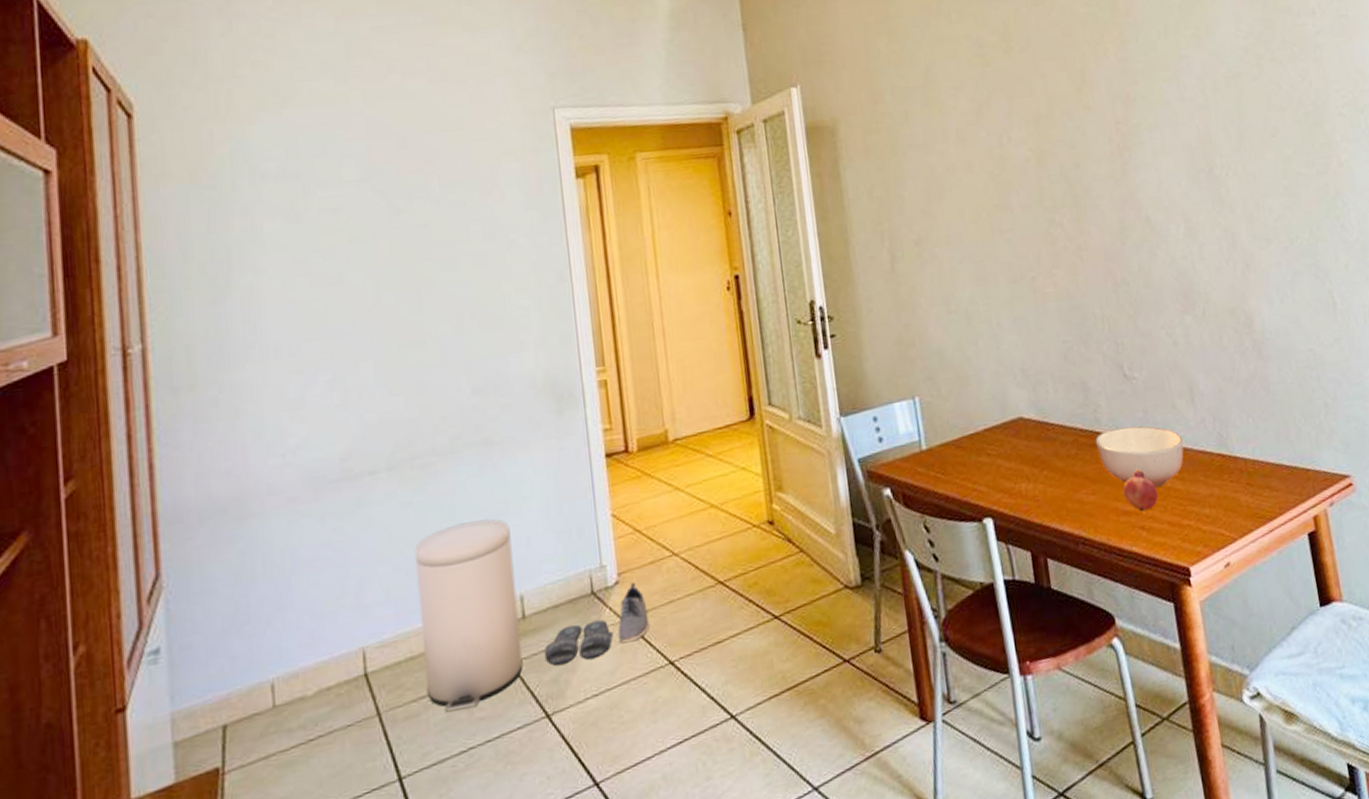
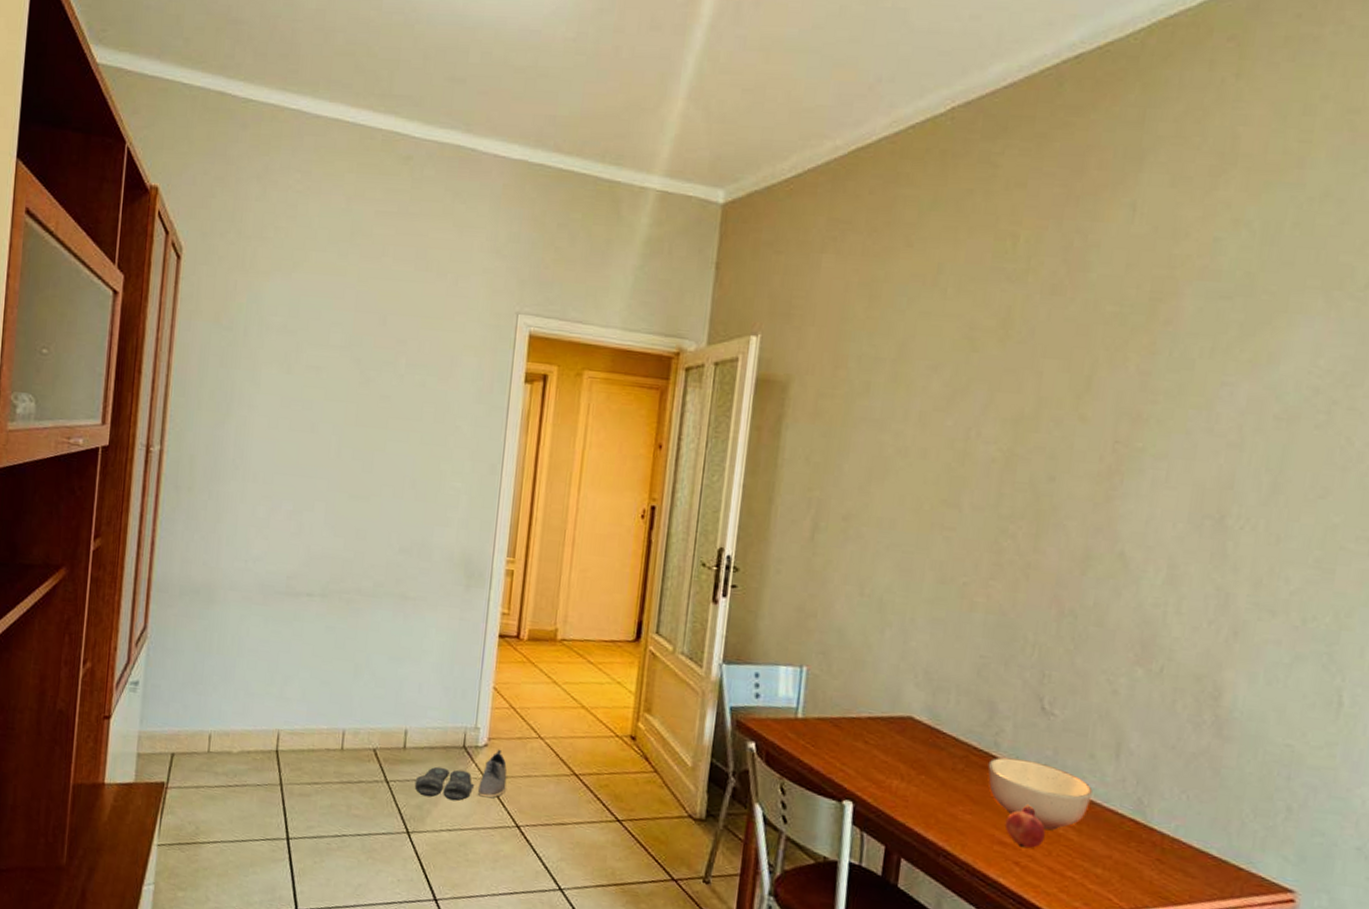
pedal bin: present [414,518,523,713] -> none [319,655,408,805]

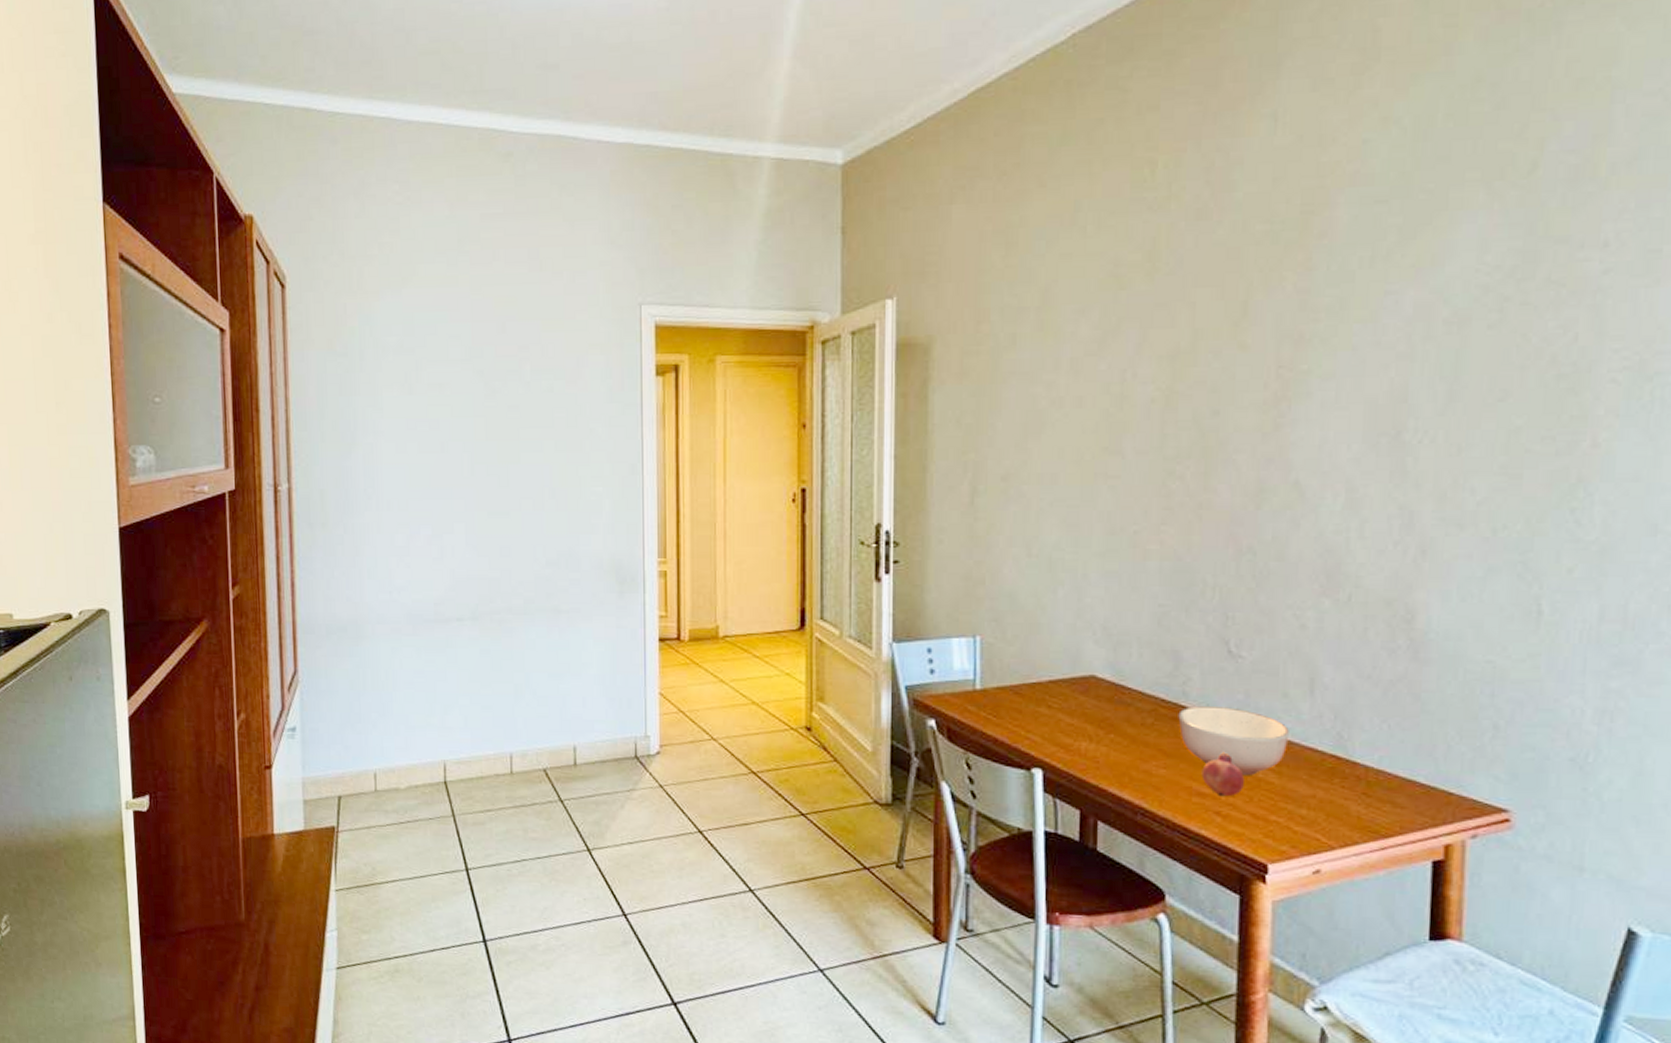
slippers: present [415,766,475,801] -> none [590,780,651,813]
shoe: present [478,749,507,798] -> none [656,755,684,806]

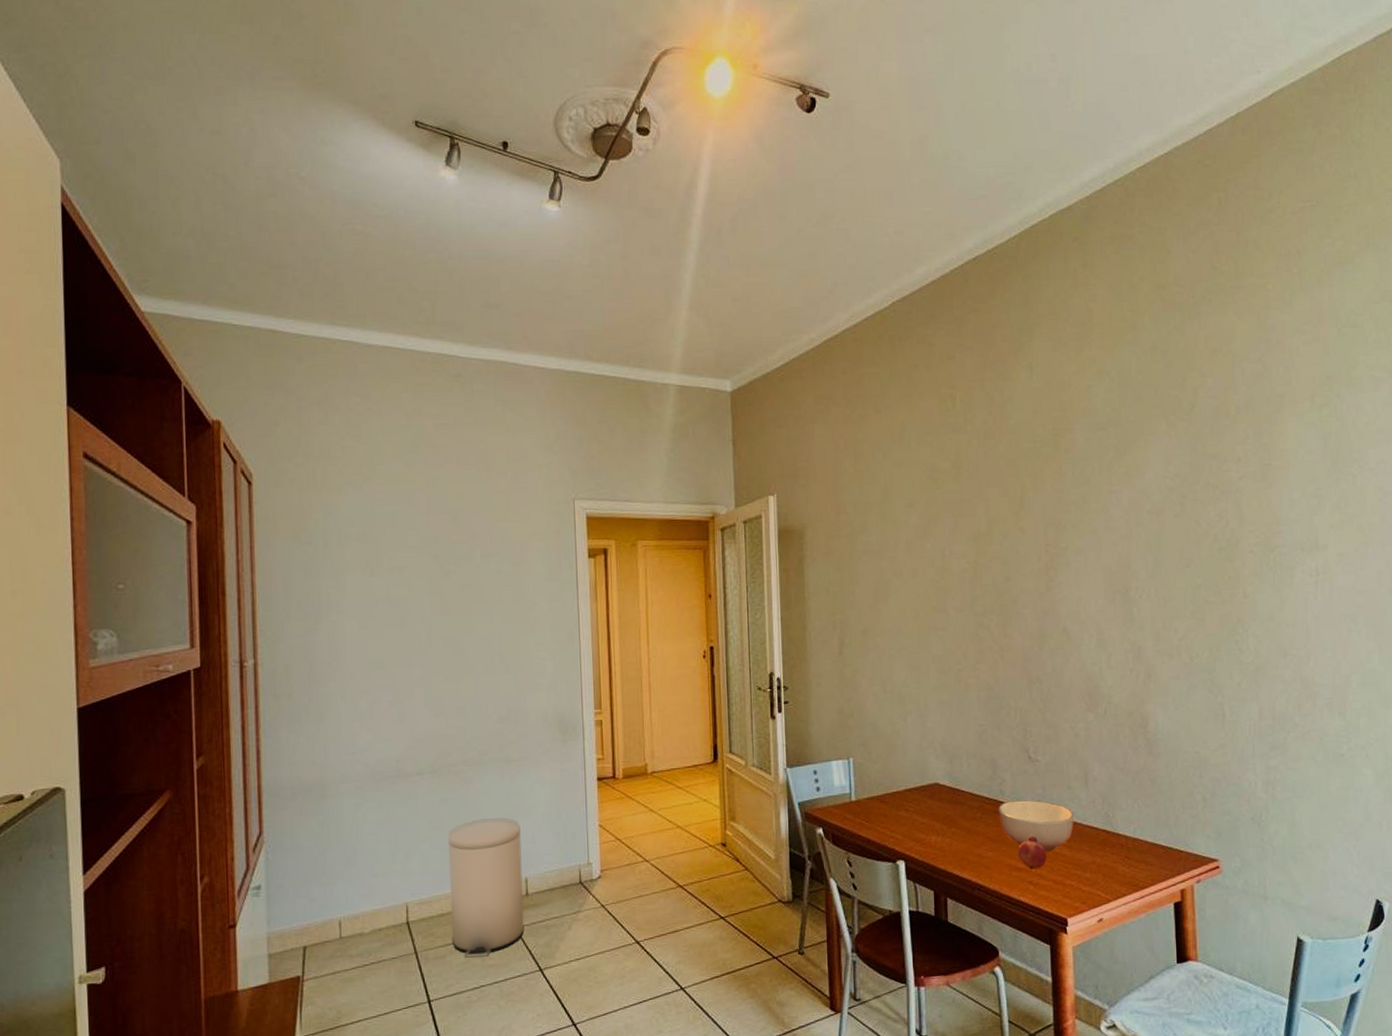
pedal bin: none [489,675,571,828] -> present [447,818,524,958]

